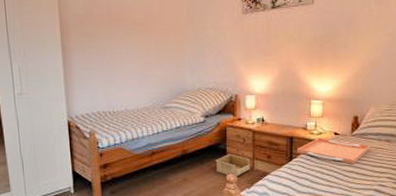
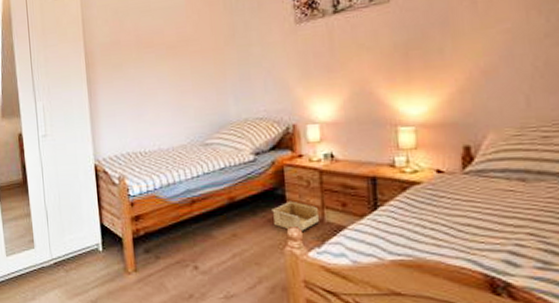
serving tray: present [296,138,371,165] -> none [382,177,495,215]

